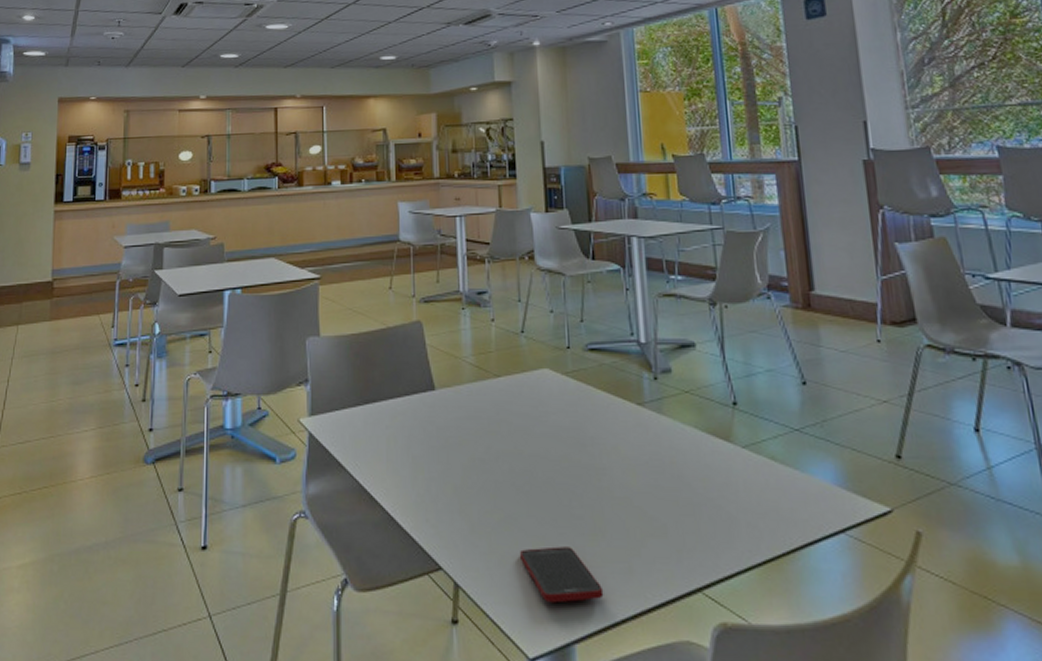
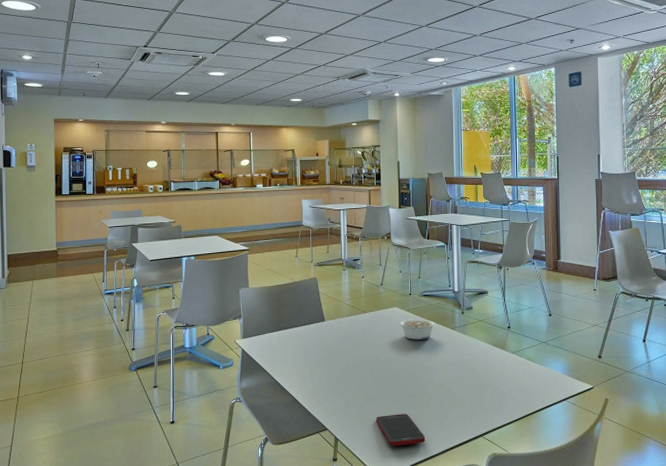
legume: none [552,388,613,422] -> present [399,319,436,340]

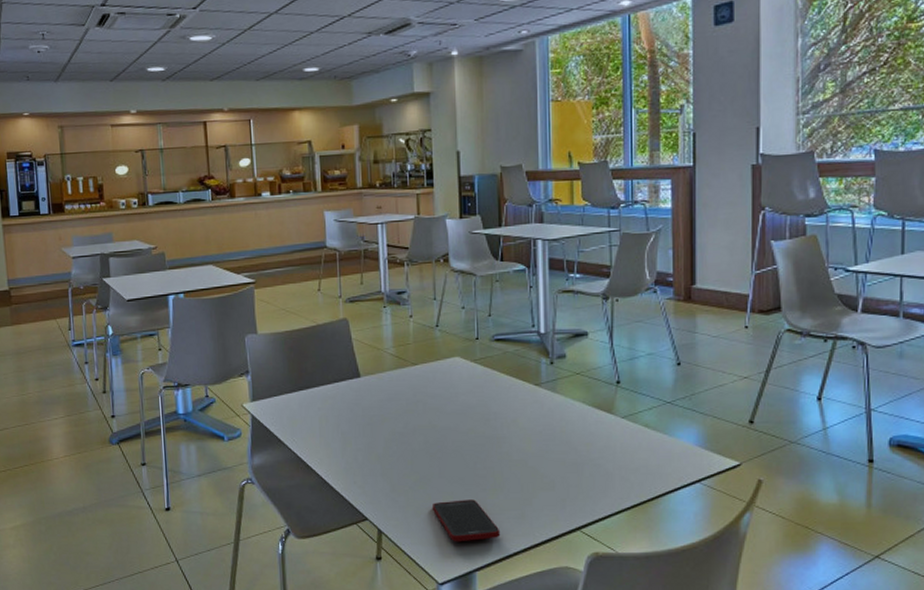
legume: present [399,319,436,340] -> none [462,373,514,401]

